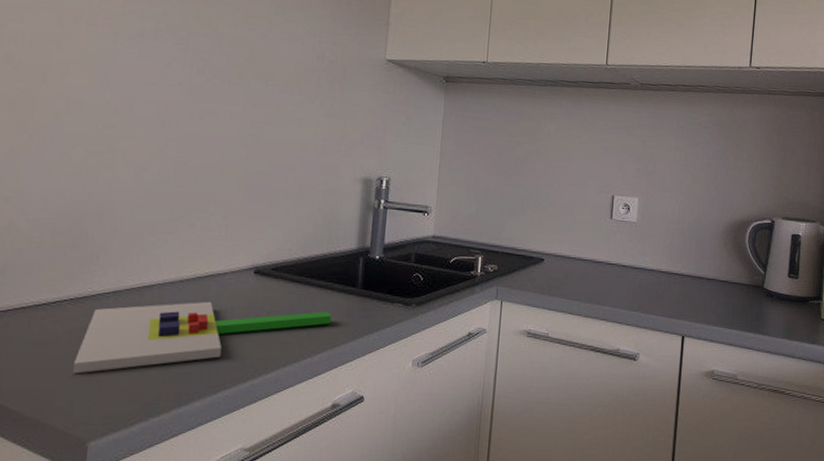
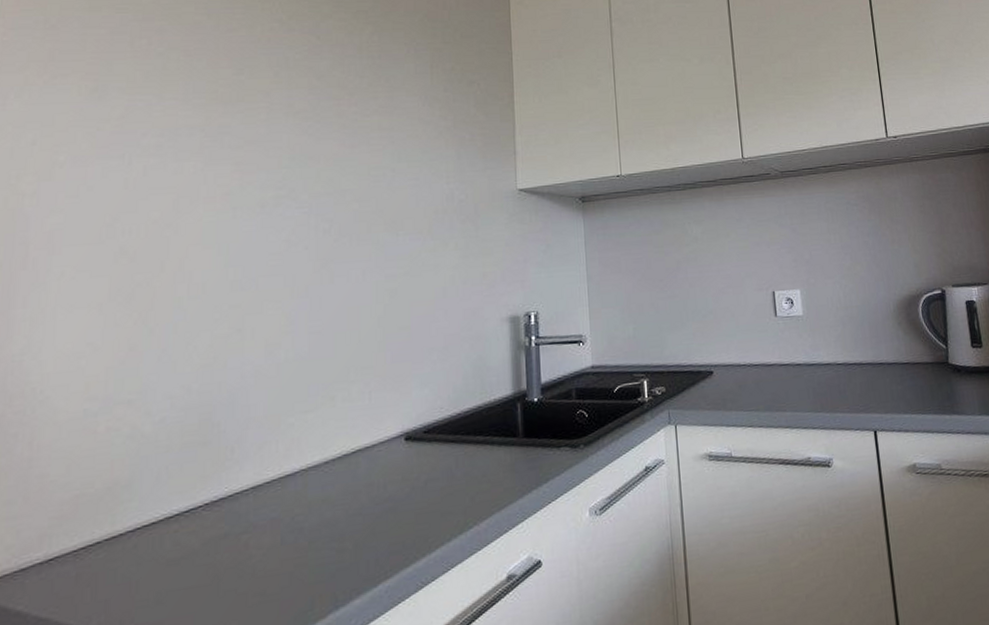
chopping board: present [72,301,332,374] -> none [212,469,495,592]

